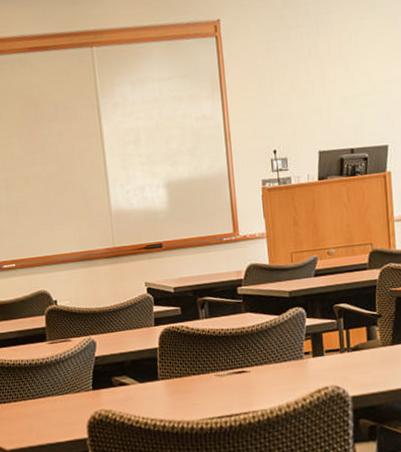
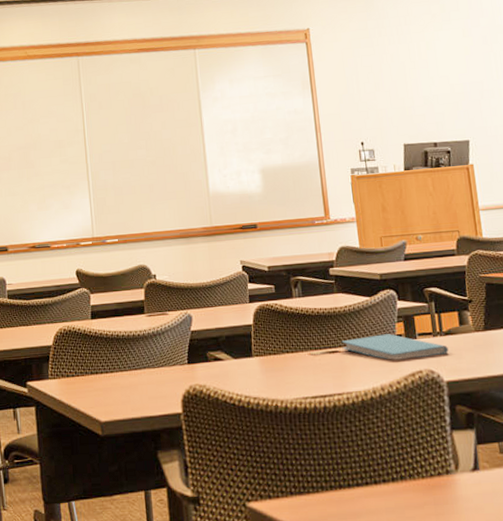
book: none [248,352,355,378] -> present [341,334,449,360]

